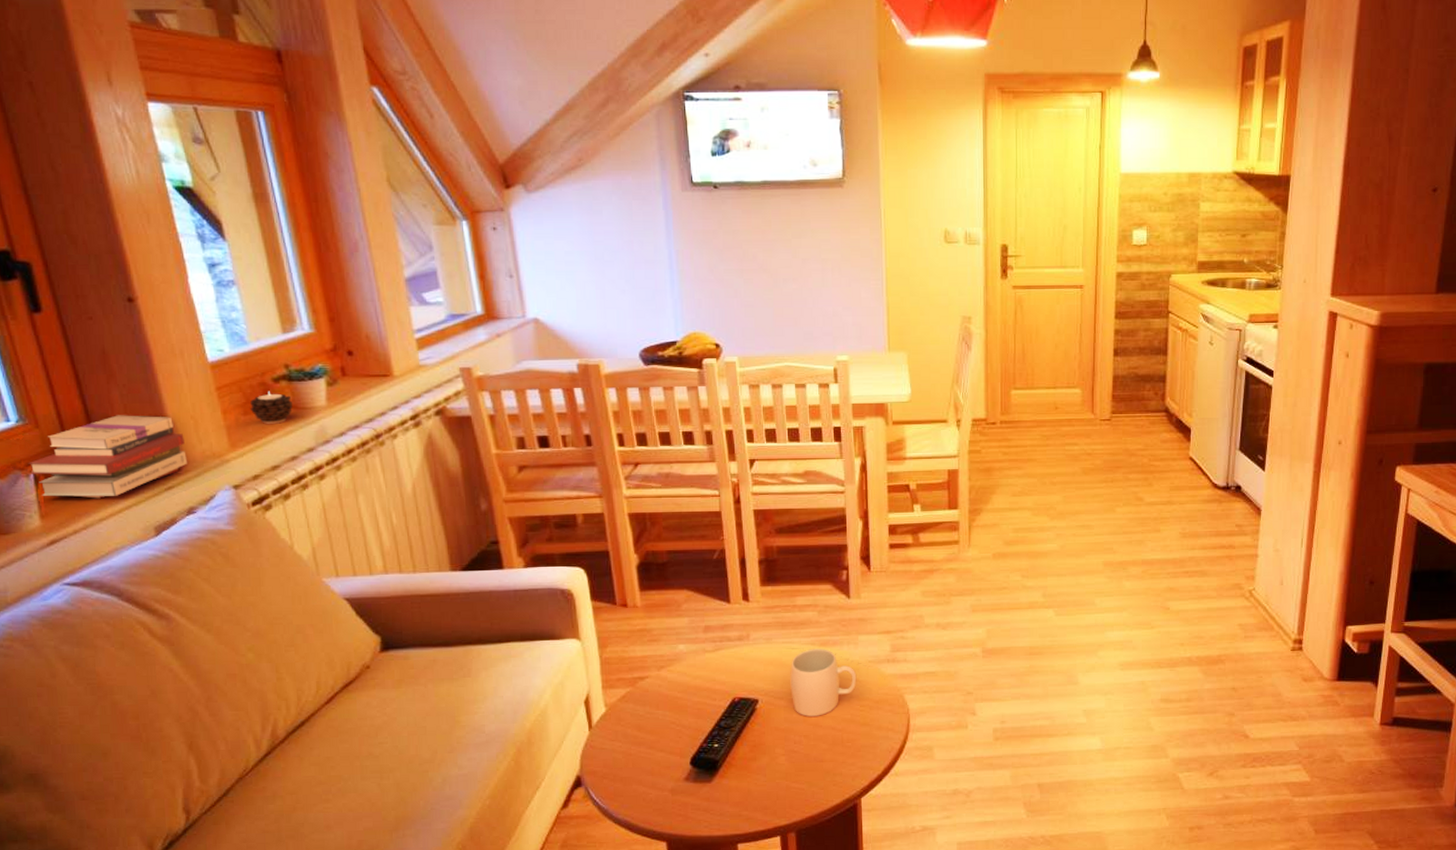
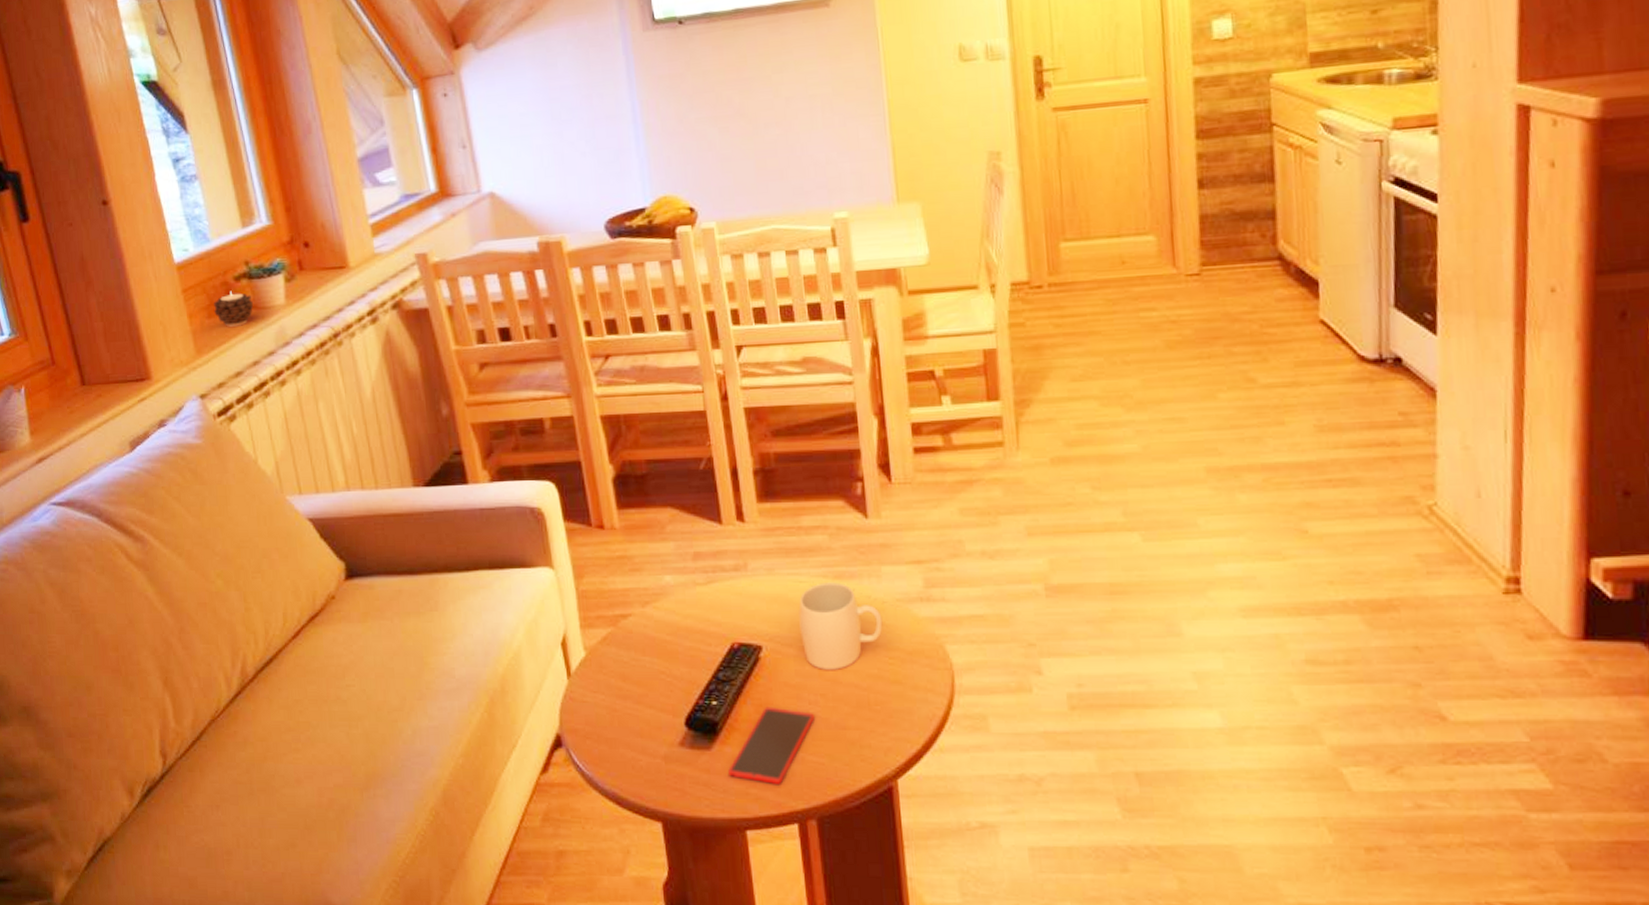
books: present [28,415,187,499] -> none [19,323,157,413]
smartphone: none [725,747,798,807] -> present [728,706,814,784]

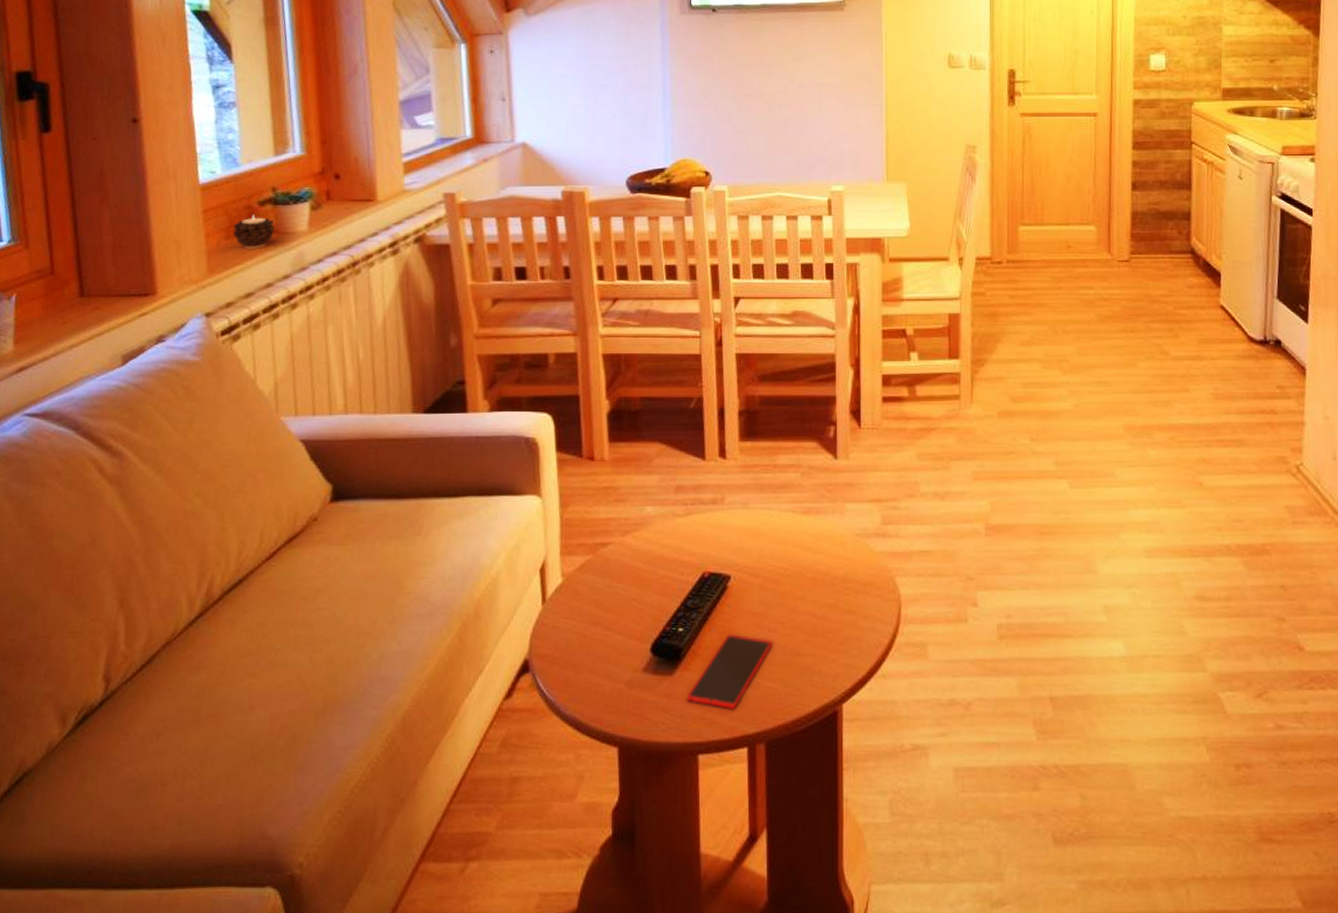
mug: present [798,582,883,670] -> none [767,517,842,599]

